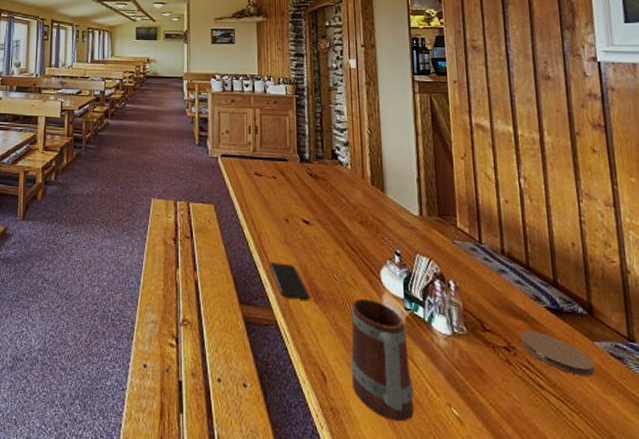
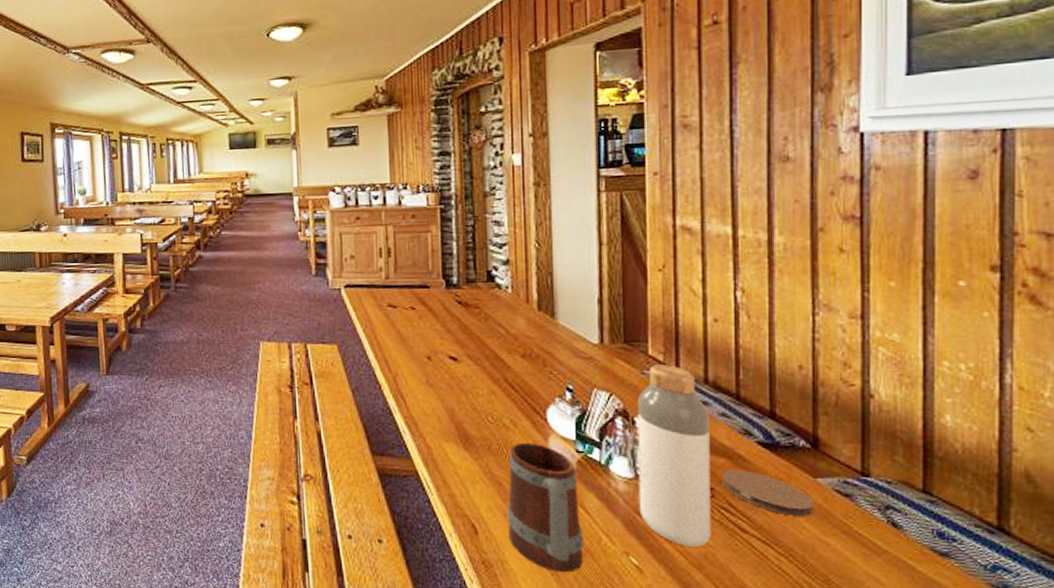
smartphone: present [269,262,310,300] -> none [407,407,458,447]
bottle: none [451,236,516,401] -> present [637,365,711,547]

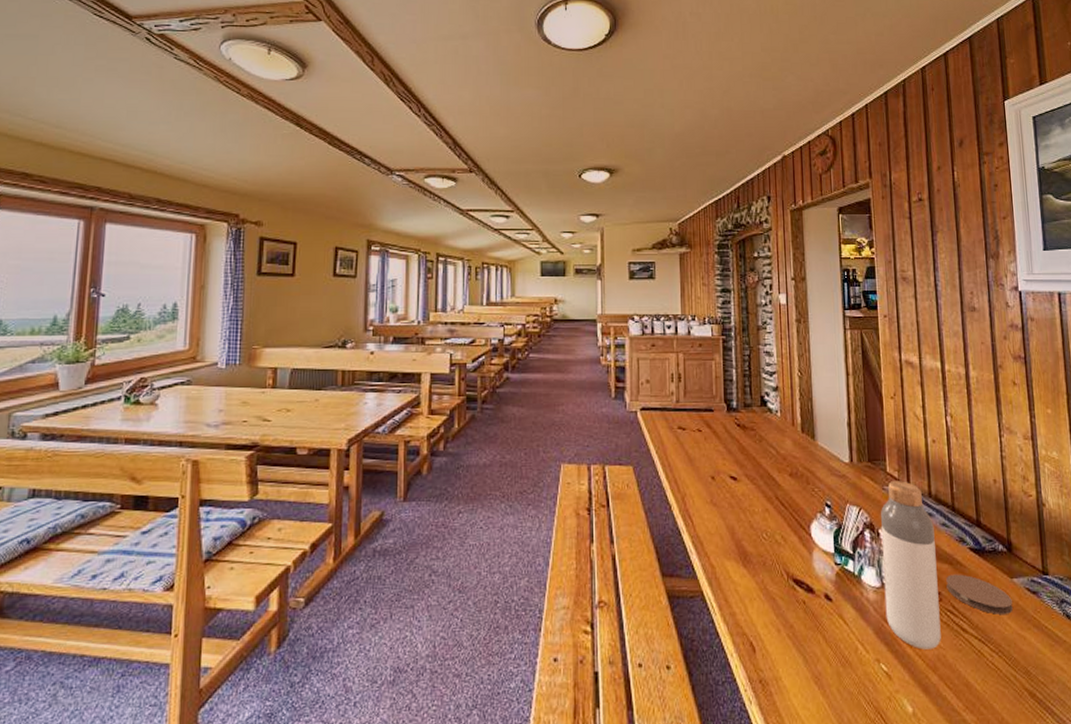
beer mug: present [507,442,584,573] -> none [779,557,844,686]

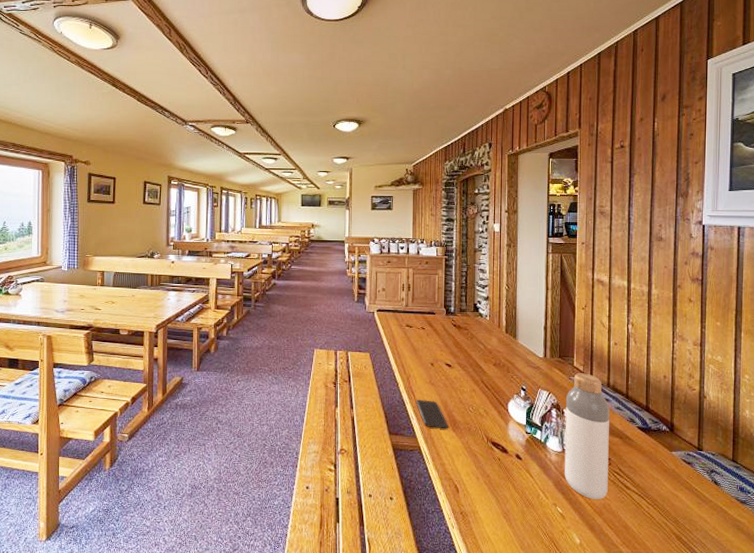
smartphone: none [694,526,737,565] -> present [415,400,448,429]
coaster: present [946,574,1013,615] -> none [616,446,670,479]

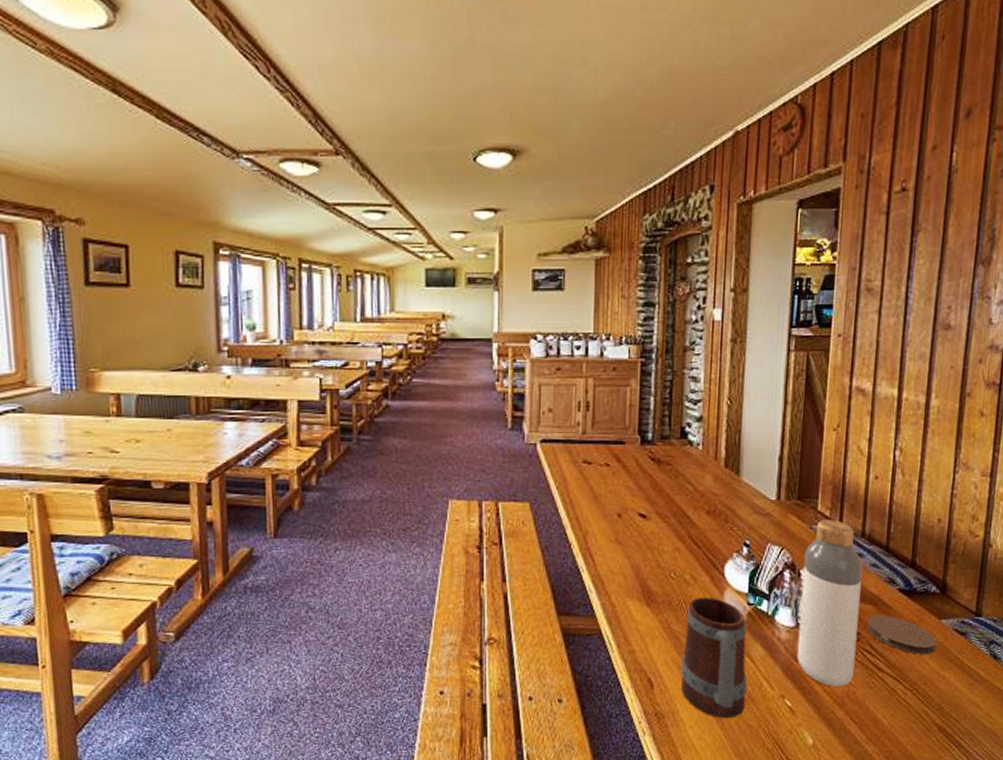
smartphone: present [415,400,448,429] -> none [595,565,641,604]
beer mug: none [479,426,528,520] -> present [681,597,747,719]
coaster: none [616,446,670,479] -> present [867,615,937,655]

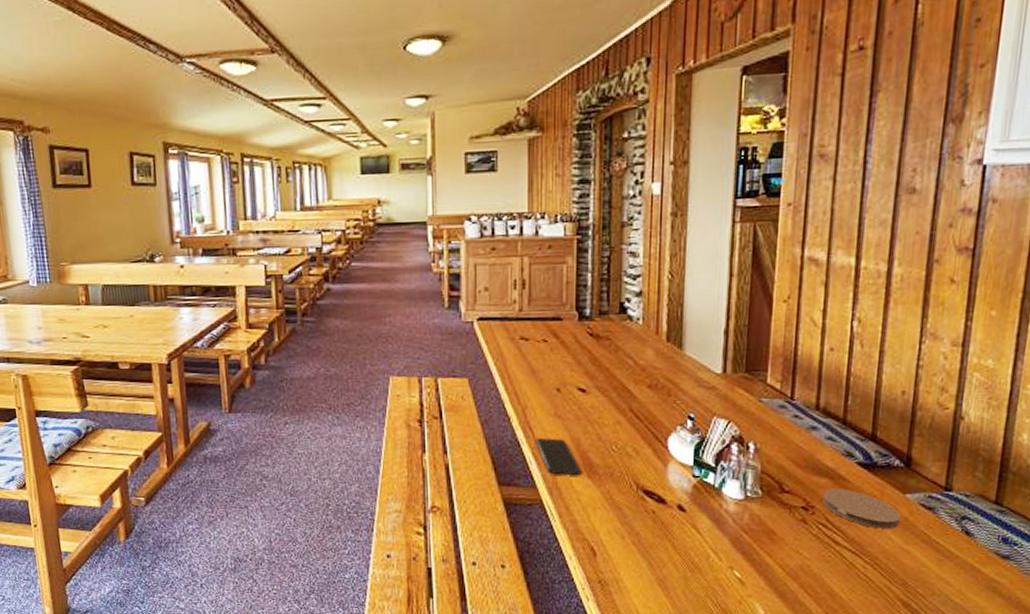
smartphone: none [595,565,641,604] -> present [534,438,582,476]
beer mug: present [681,597,747,719] -> none [624,469,694,588]
bottle: present [796,520,863,687] -> none [746,392,817,559]

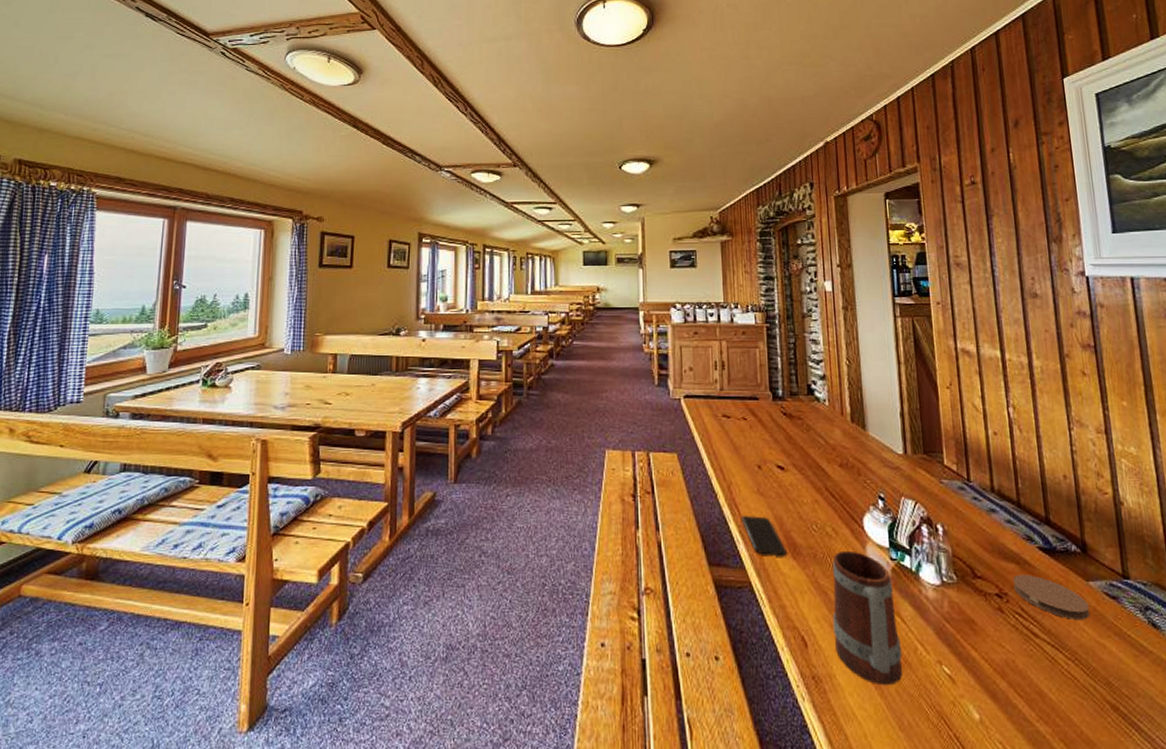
beer mug: none [624,469,694,588] -> present [832,550,903,686]

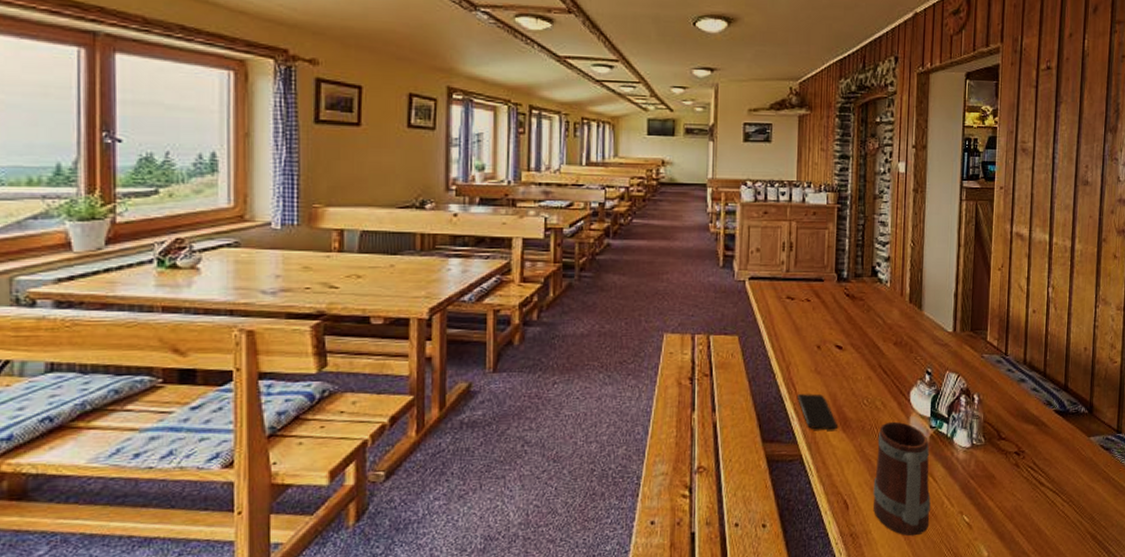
coaster: present [1013,574,1090,621] -> none [1030,434,1087,470]

